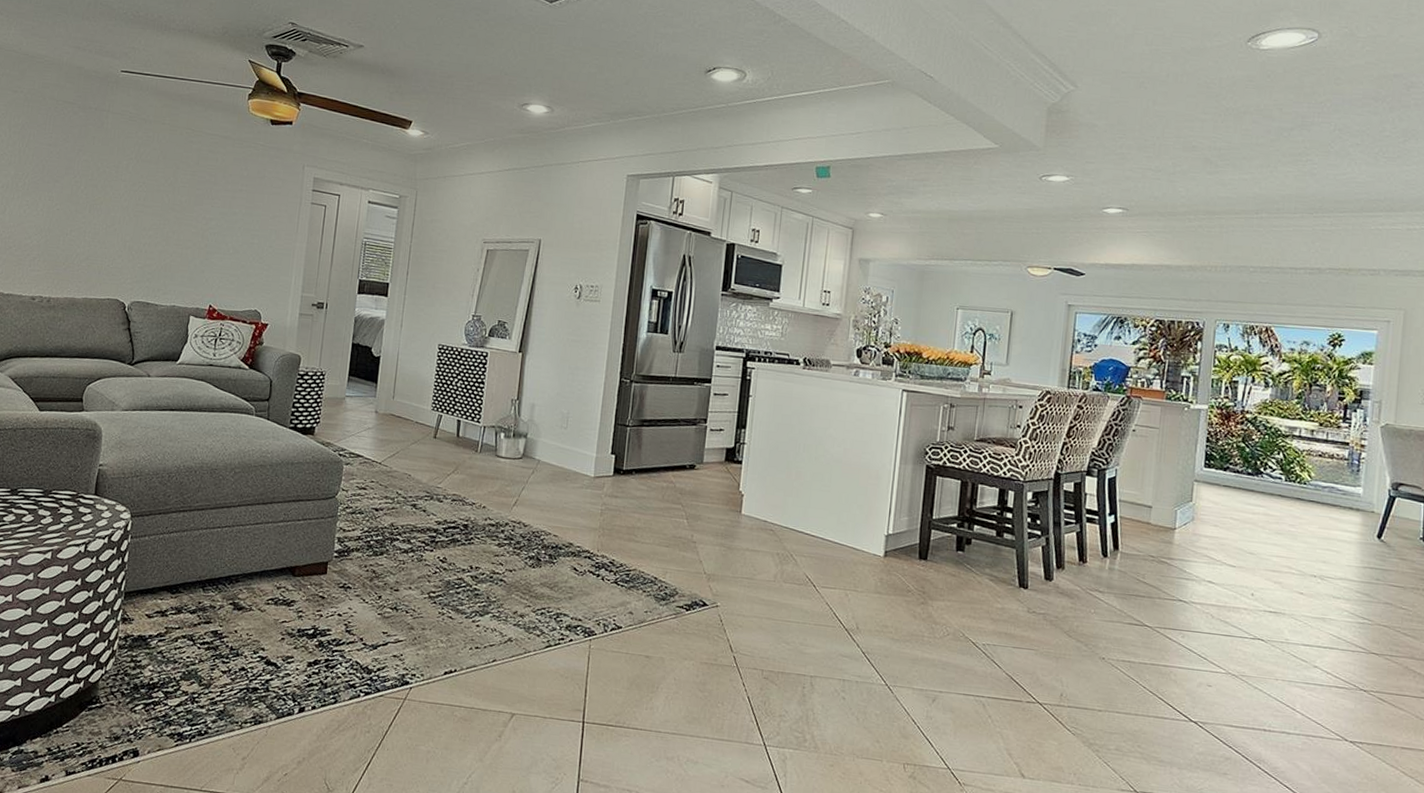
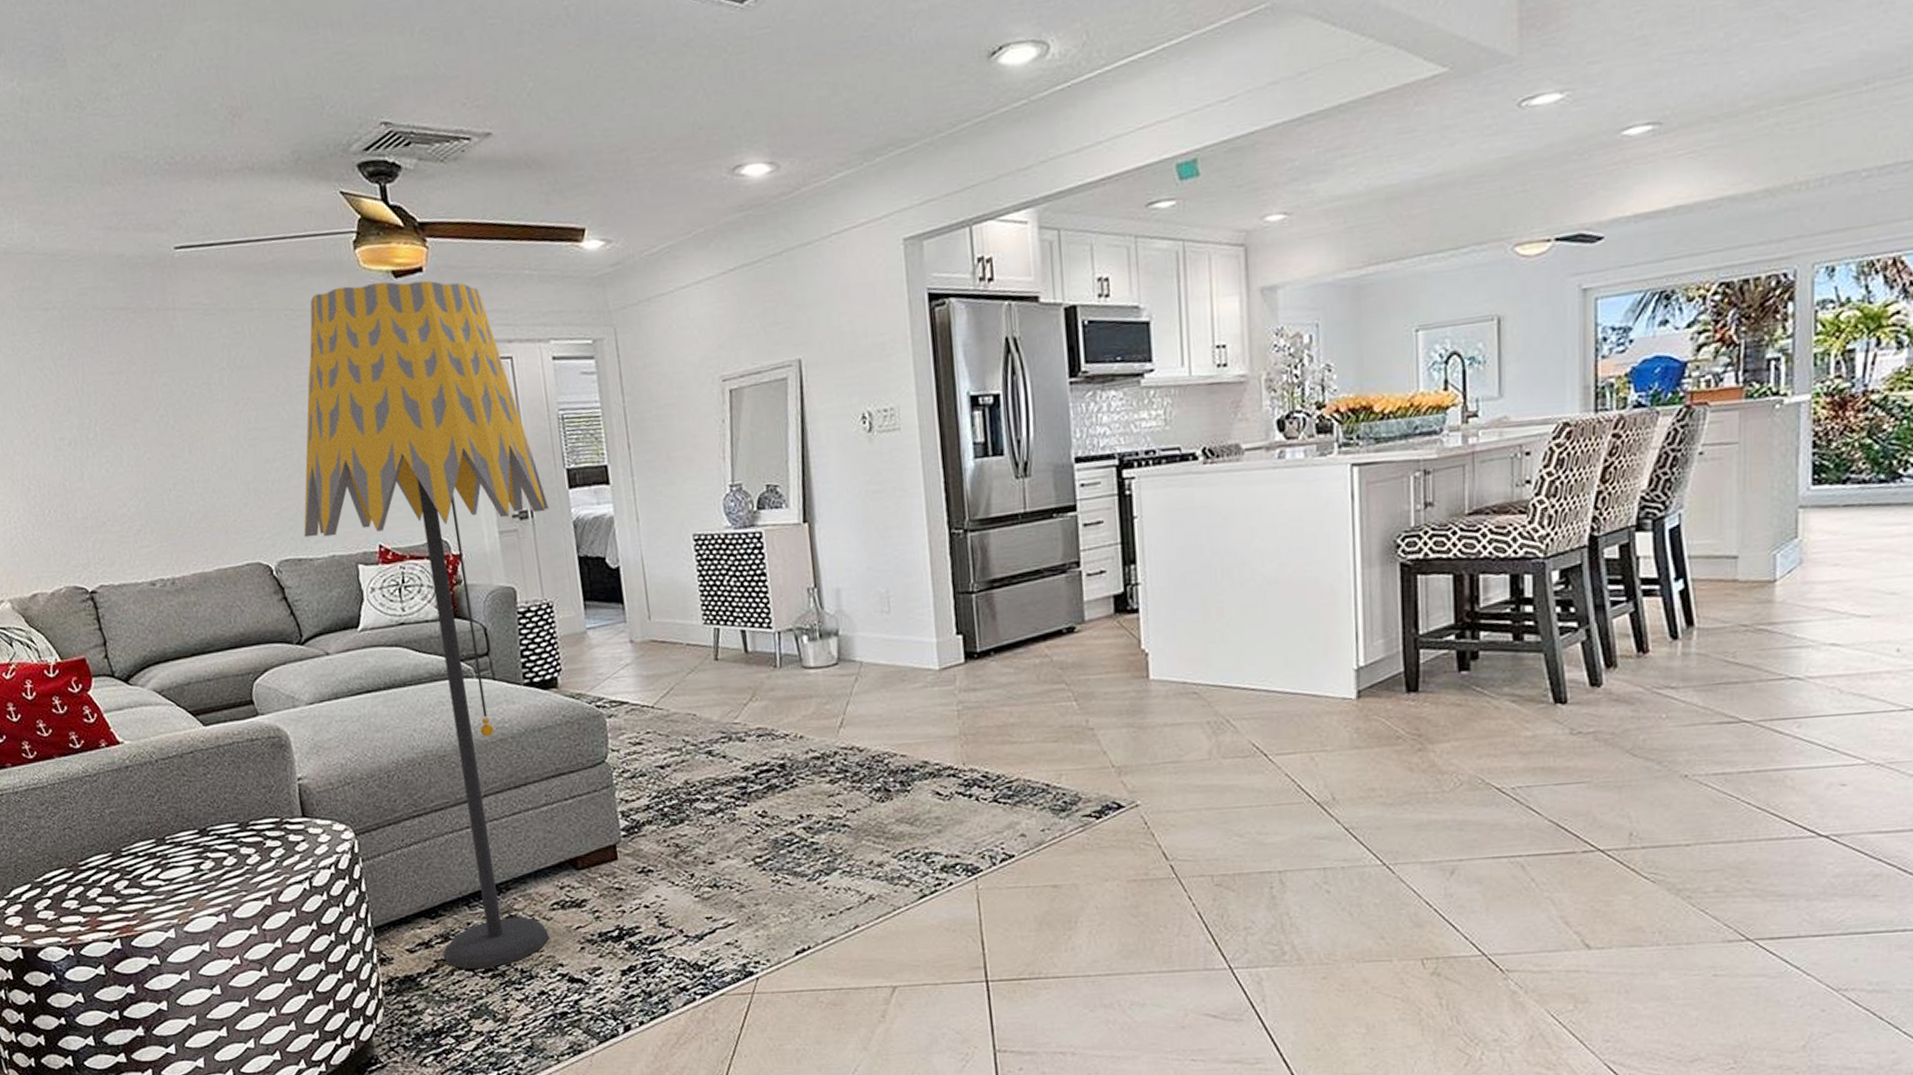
floor lamp: none [156,122,340,642] -> present [303,280,550,970]

